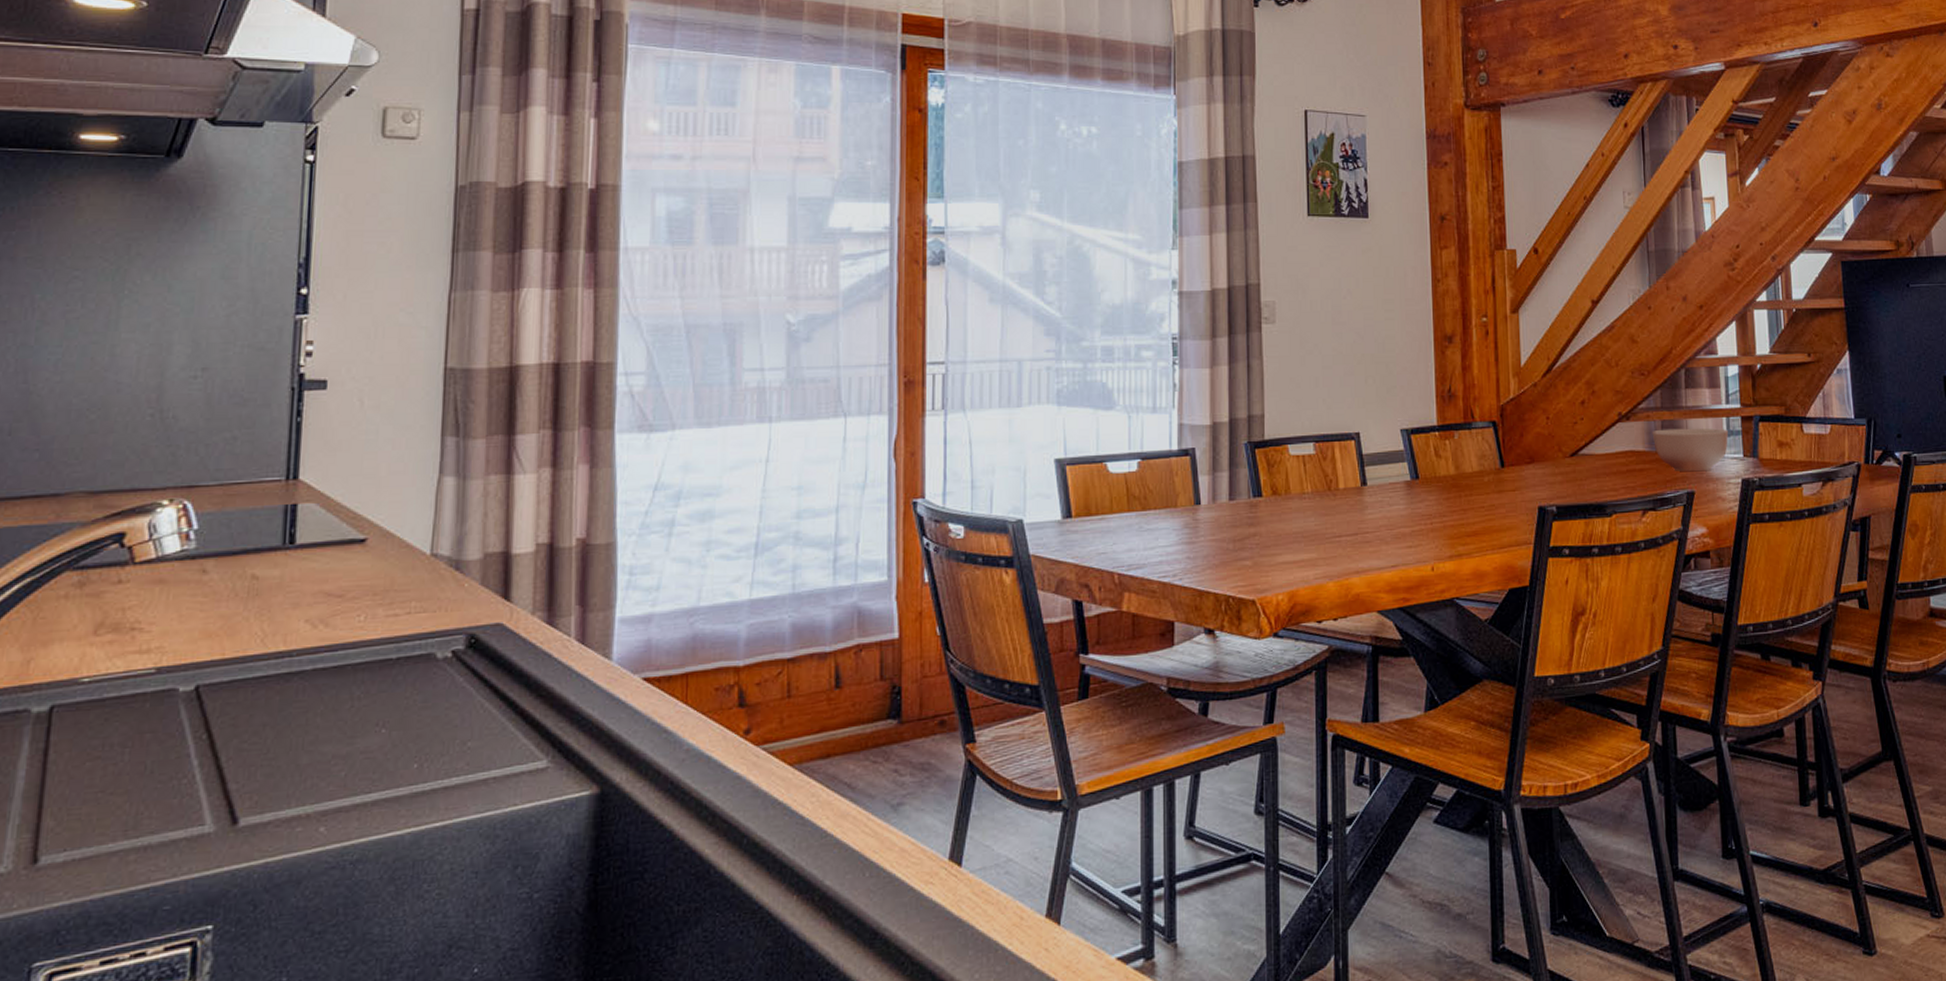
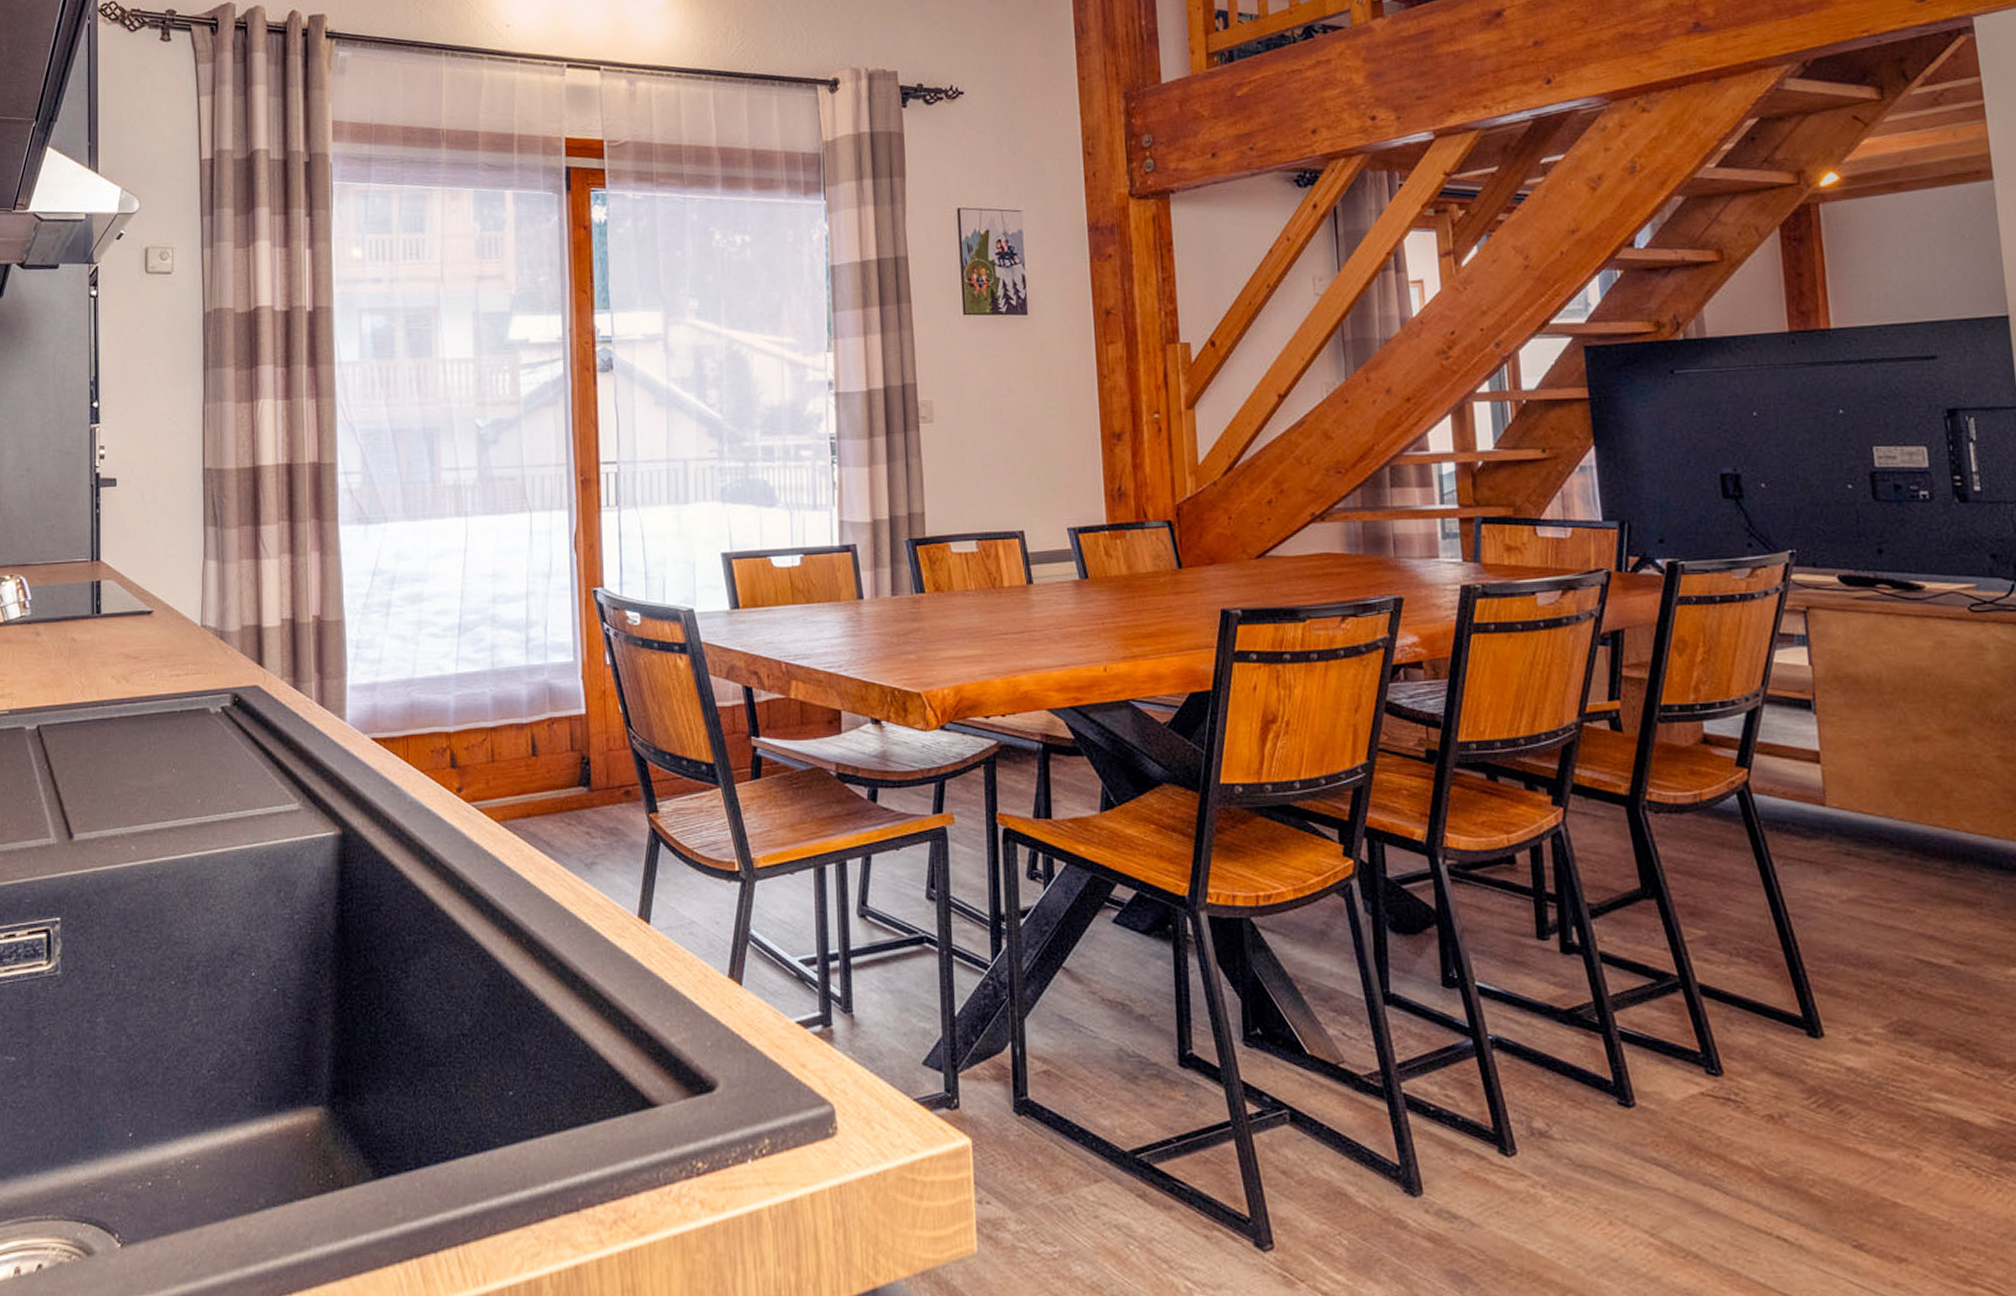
bowl: present [1652,428,1728,472] -> none [1351,530,1444,577]

